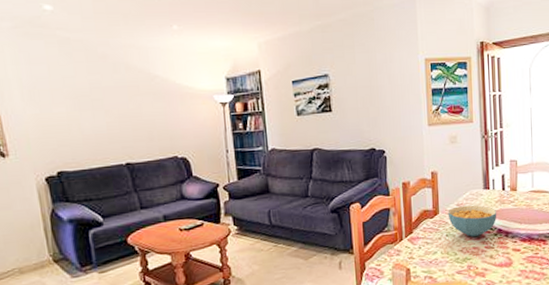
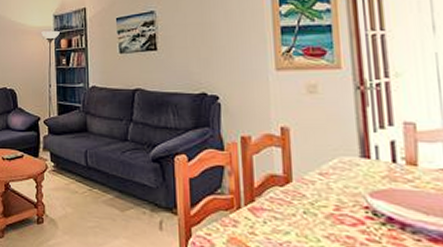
cereal bowl: present [448,205,497,237] -> none [305,176,385,221]

